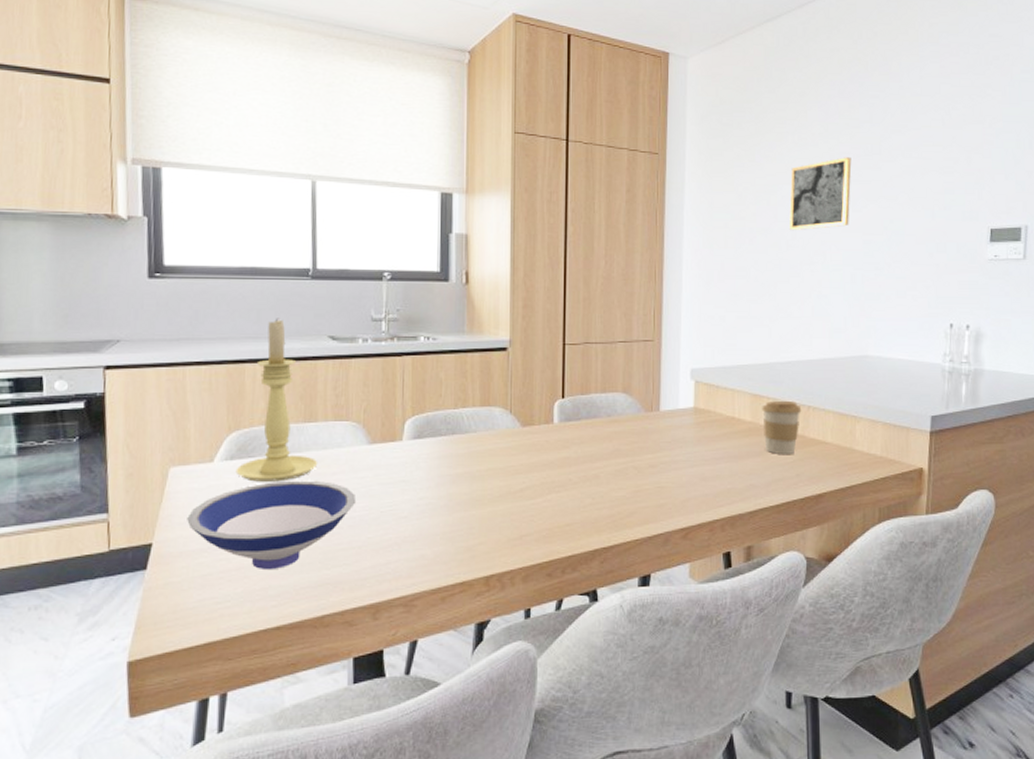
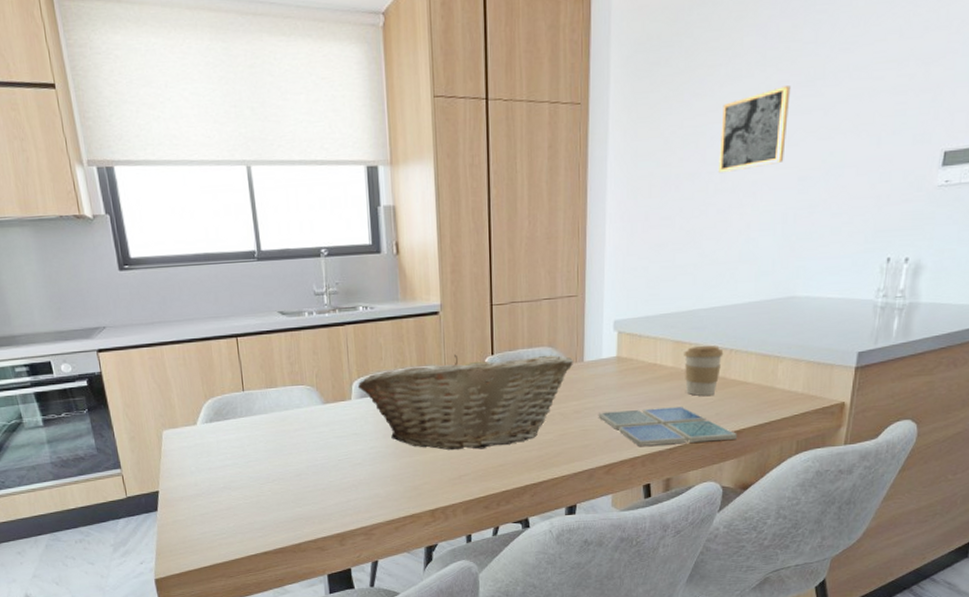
bowl: present [187,480,357,569] -> none [182,436,317,509]
candle holder: present [235,318,318,482] -> none [215,298,282,440]
fruit basket: none [411,395,648,505] -> present [357,354,573,450]
drink coaster: none [674,466,819,508] -> present [598,407,737,446]

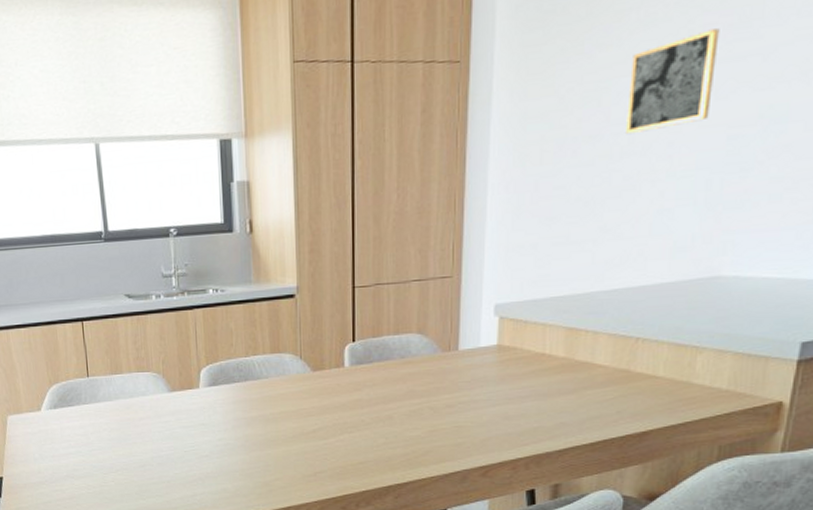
fruit basket: present [357,354,573,450] -> none [206,341,446,445]
drink coaster: present [598,407,737,446] -> none [474,403,643,446]
coffee cup: present [684,346,724,396] -> none [579,333,628,391]

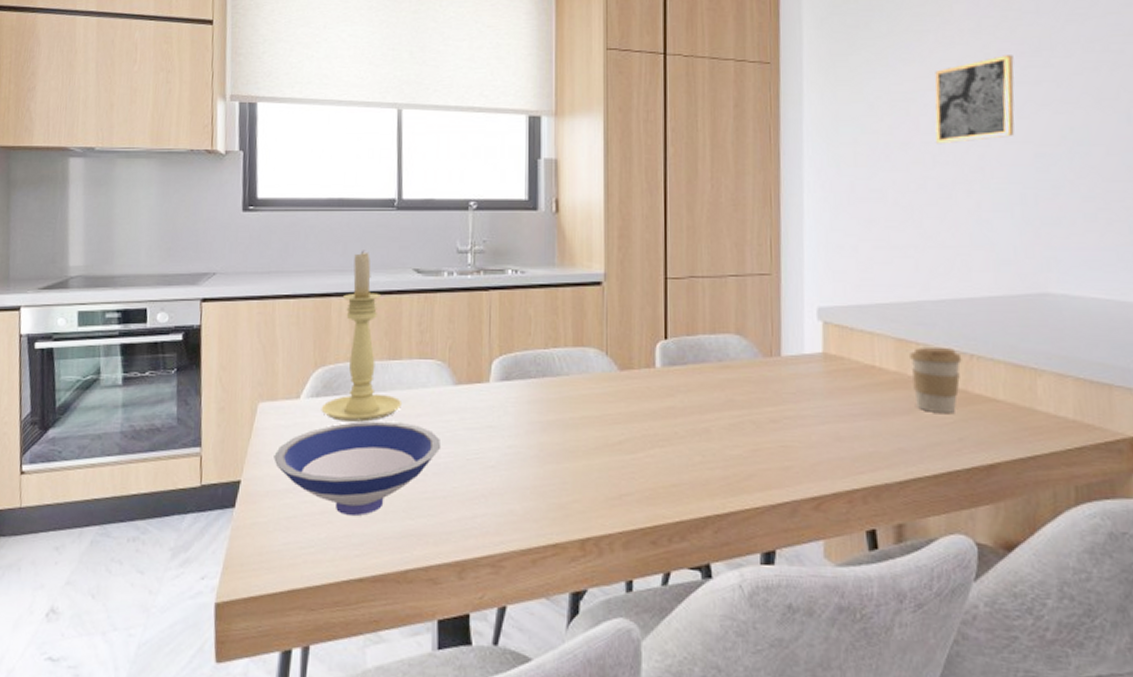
bowl: none [26,424,163,498] -> present [274,421,442,516]
candle holder: none [59,281,127,427] -> present [321,250,403,422]
coffee cup: none [579,333,628,391] -> present [910,348,962,413]

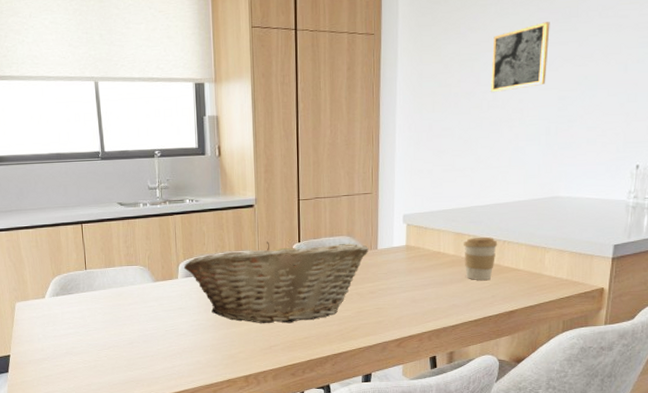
bowl: present [274,421,442,516] -> none [31,309,148,372]
candle holder: present [321,250,403,422] -> none [61,191,118,311]
fruit basket: none [498,335,767,461] -> present [183,241,368,324]

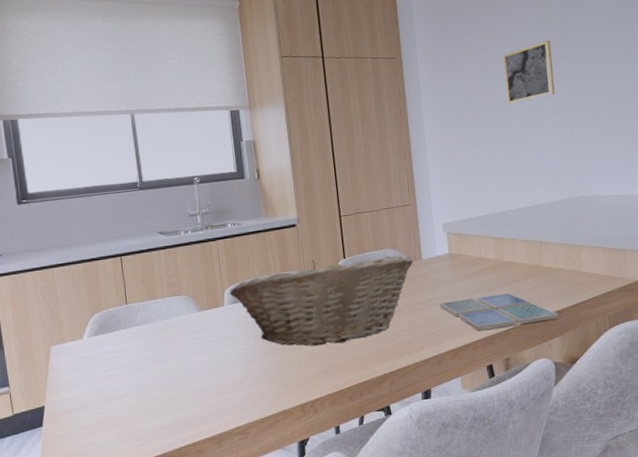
drink coaster: none [390,289,511,323] -> present [439,293,559,331]
coffee cup: present [464,237,498,280] -> none [503,239,536,283]

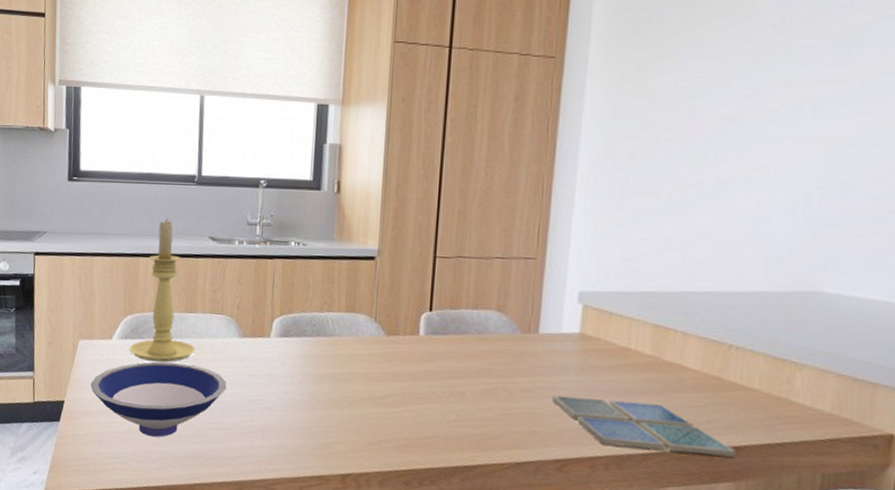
bowl: none [68,344,195,417] -> present [90,361,227,437]
candle holder: none [100,222,162,351] -> present [129,218,196,362]
fruit basket: present [229,255,413,346] -> none [278,305,526,415]
wall art: present [503,40,555,104] -> none [720,52,817,140]

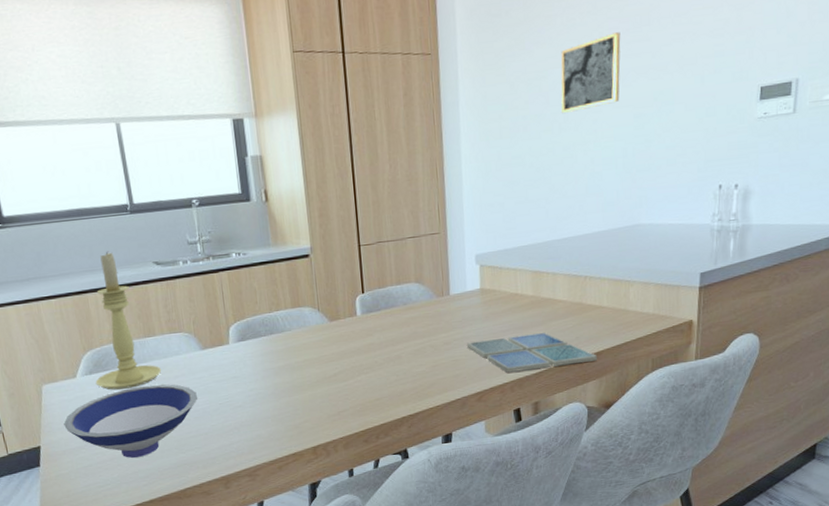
wall art: none [720,52,817,140] -> present [561,32,621,113]

